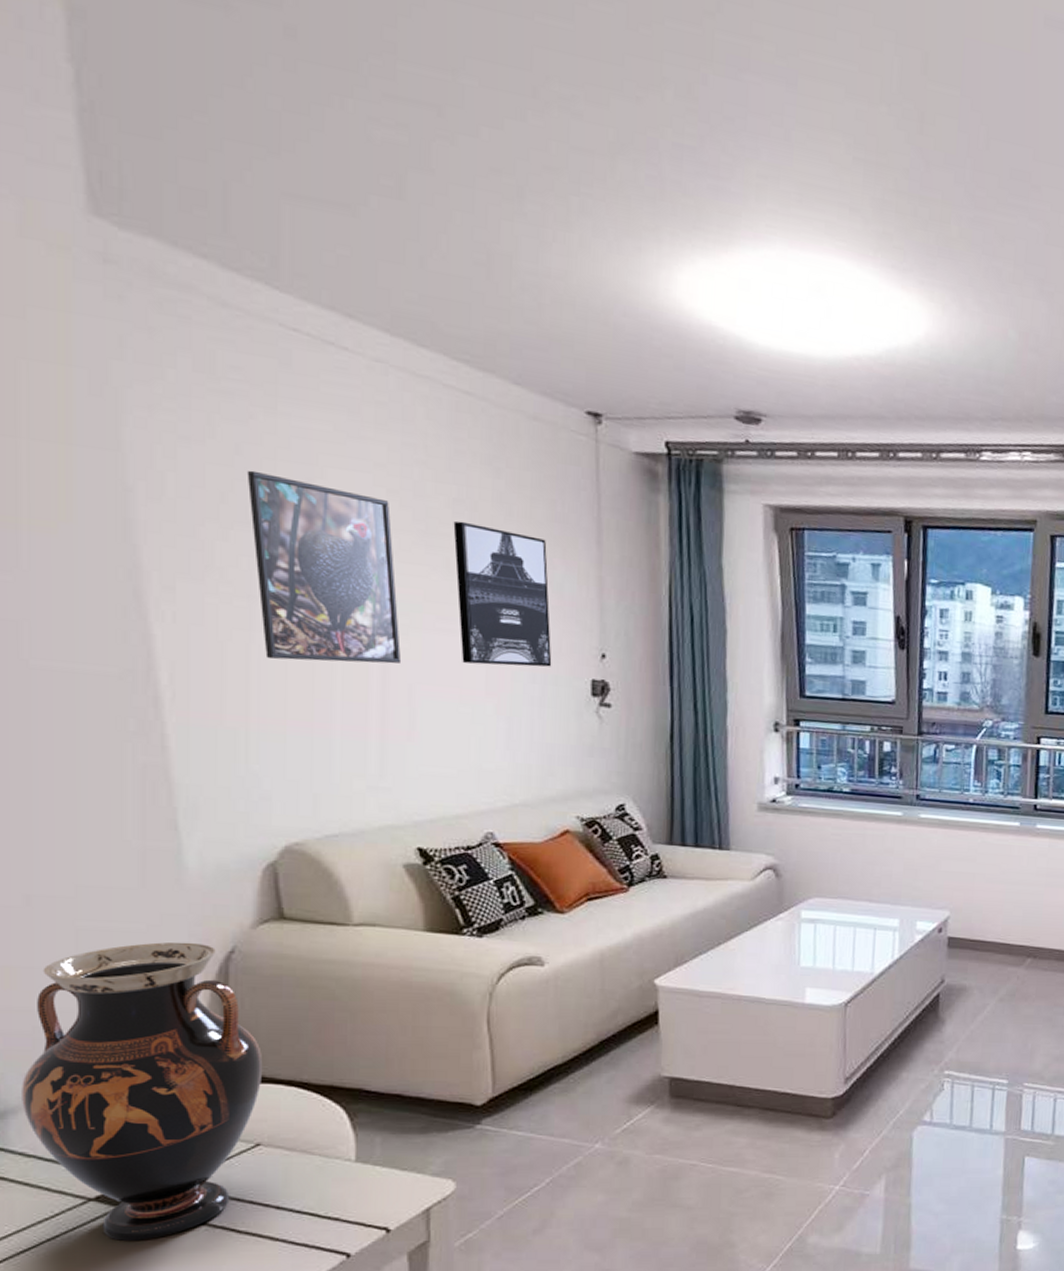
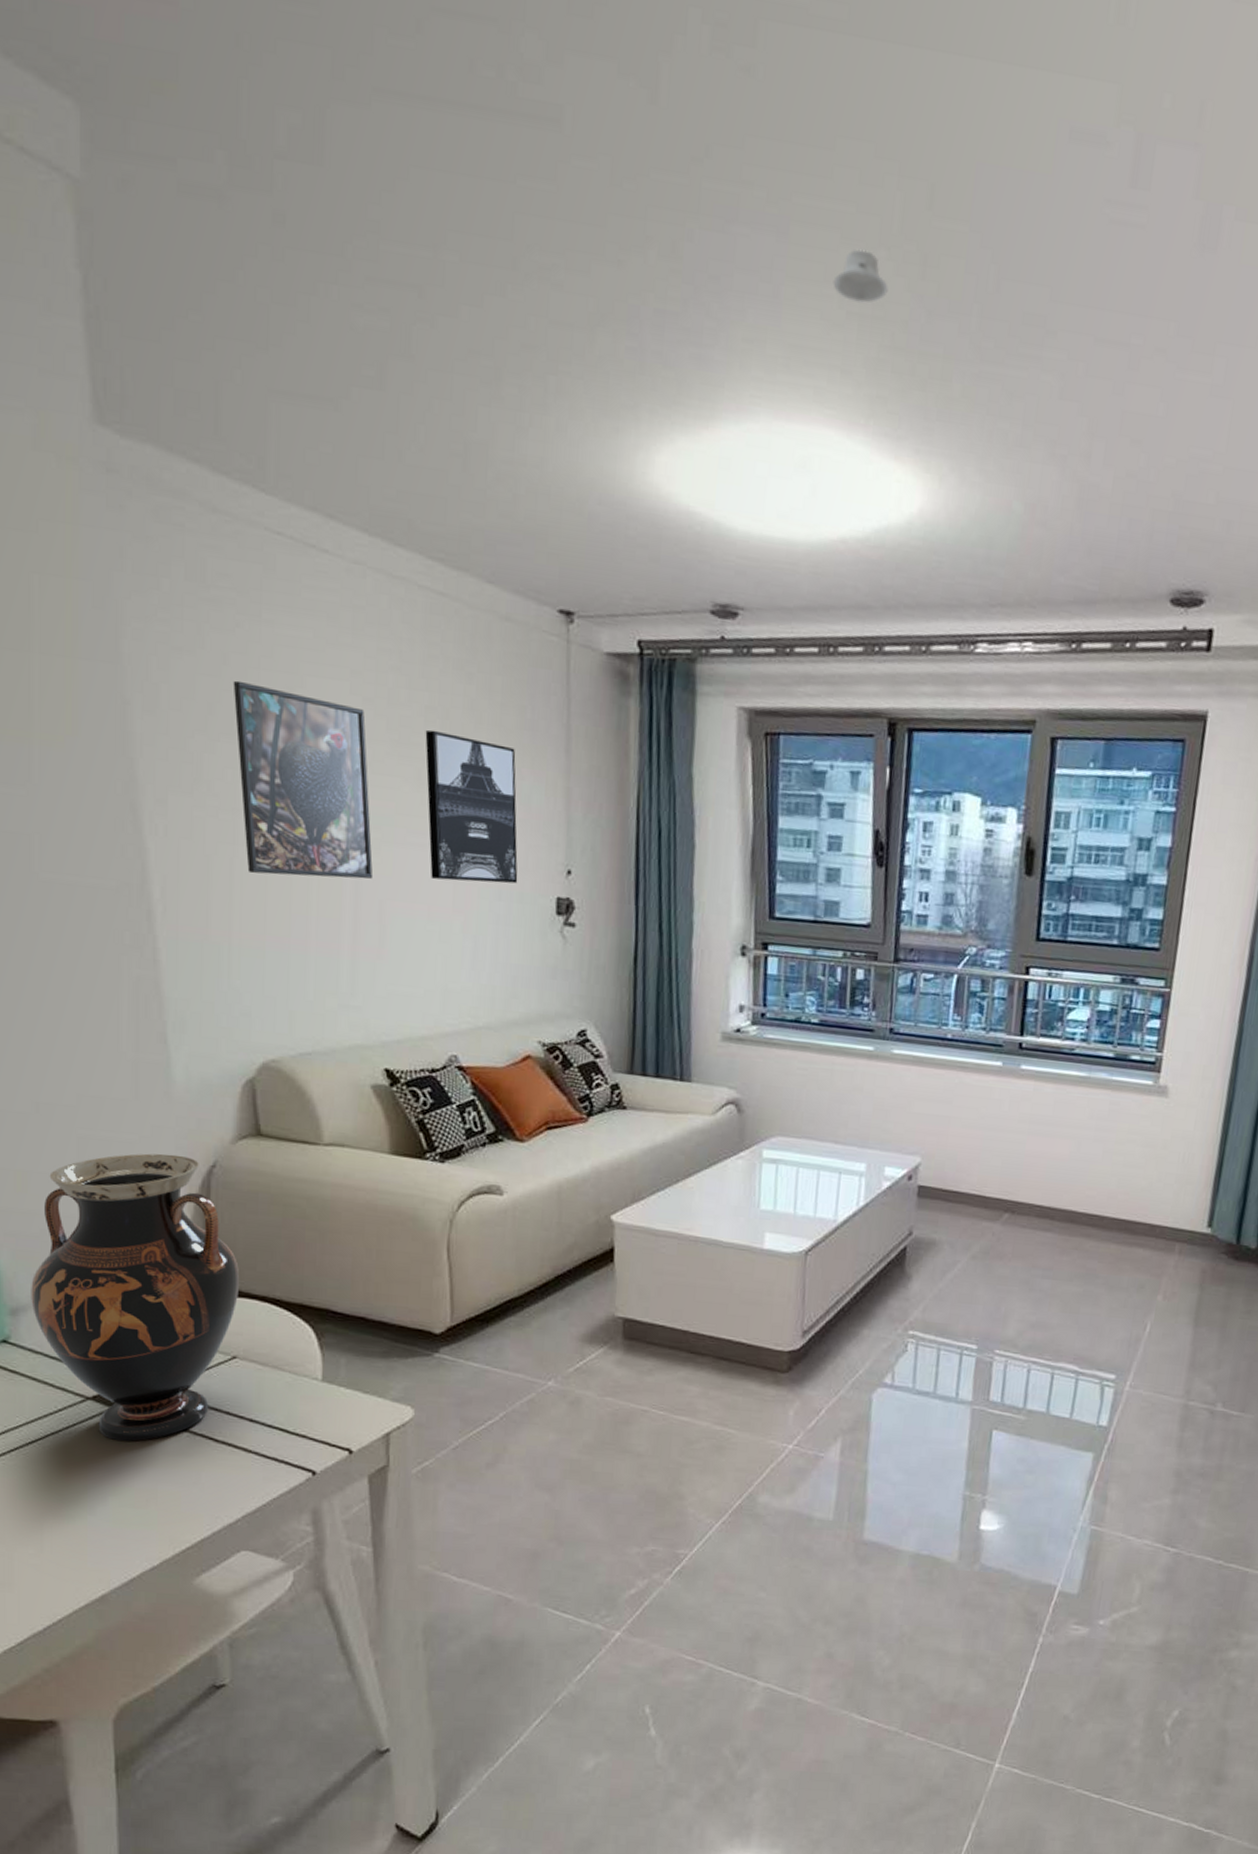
recessed light: none [839,103,890,151] -> present [833,249,888,303]

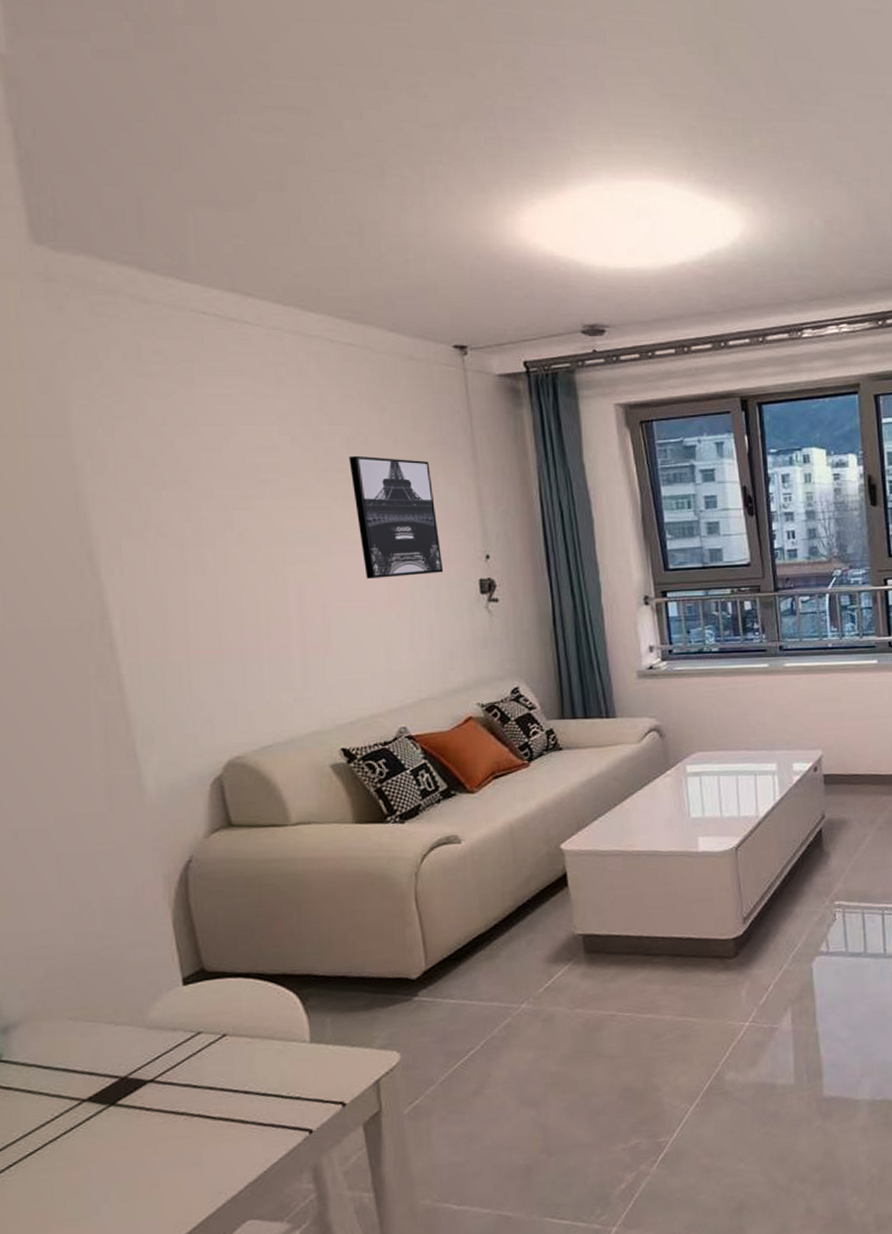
vase: present [31,1153,240,1442] -> none [20,856,224,1137]
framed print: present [233,680,374,879] -> none [173,437,315,598]
recessed light: present [833,249,888,303] -> none [646,48,691,86]

